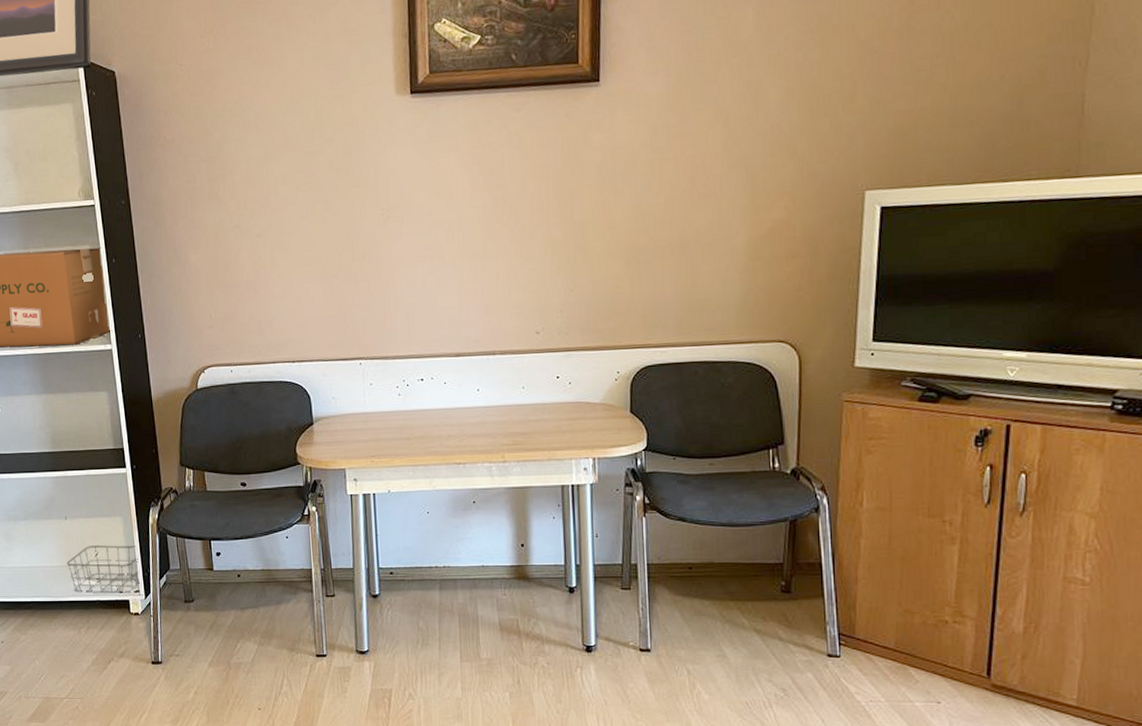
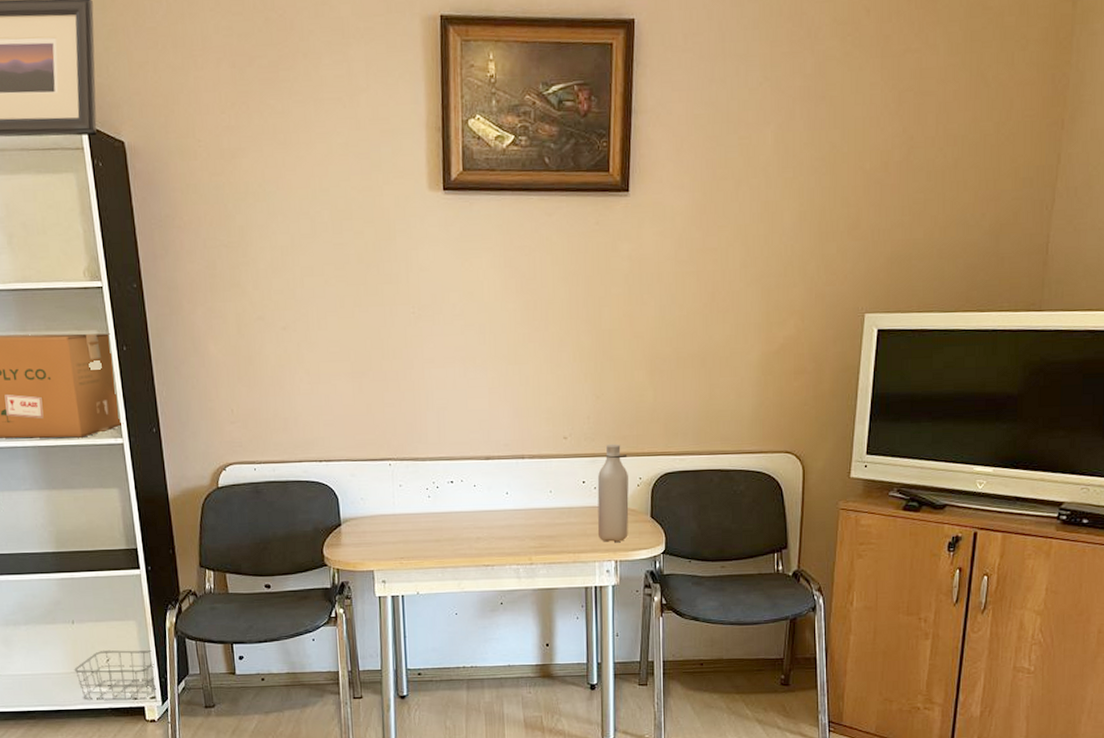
water bottle: none [572,337,607,440] -> present [597,443,629,543]

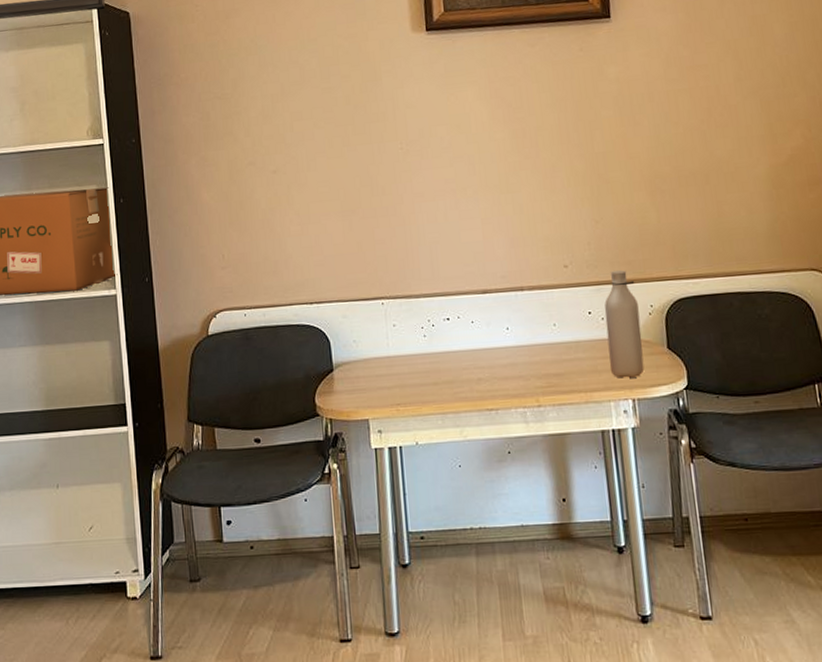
basket: present [74,650,156,700] -> none [56,516,139,575]

